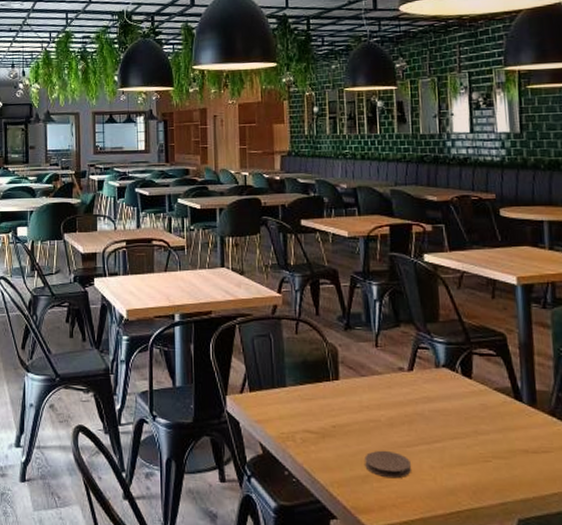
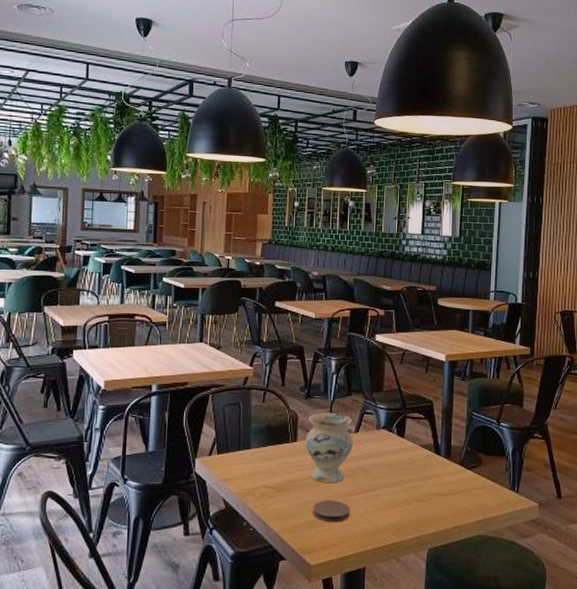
vase: none [348,347,407,431] -> present [305,413,353,484]

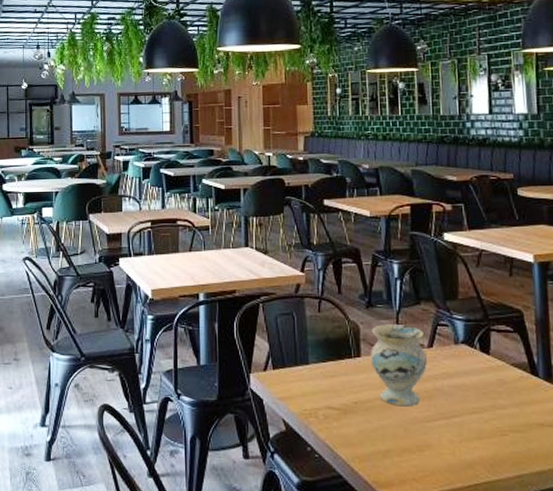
coaster: present [313,499,350,523] -> none [385,425,431,453]

